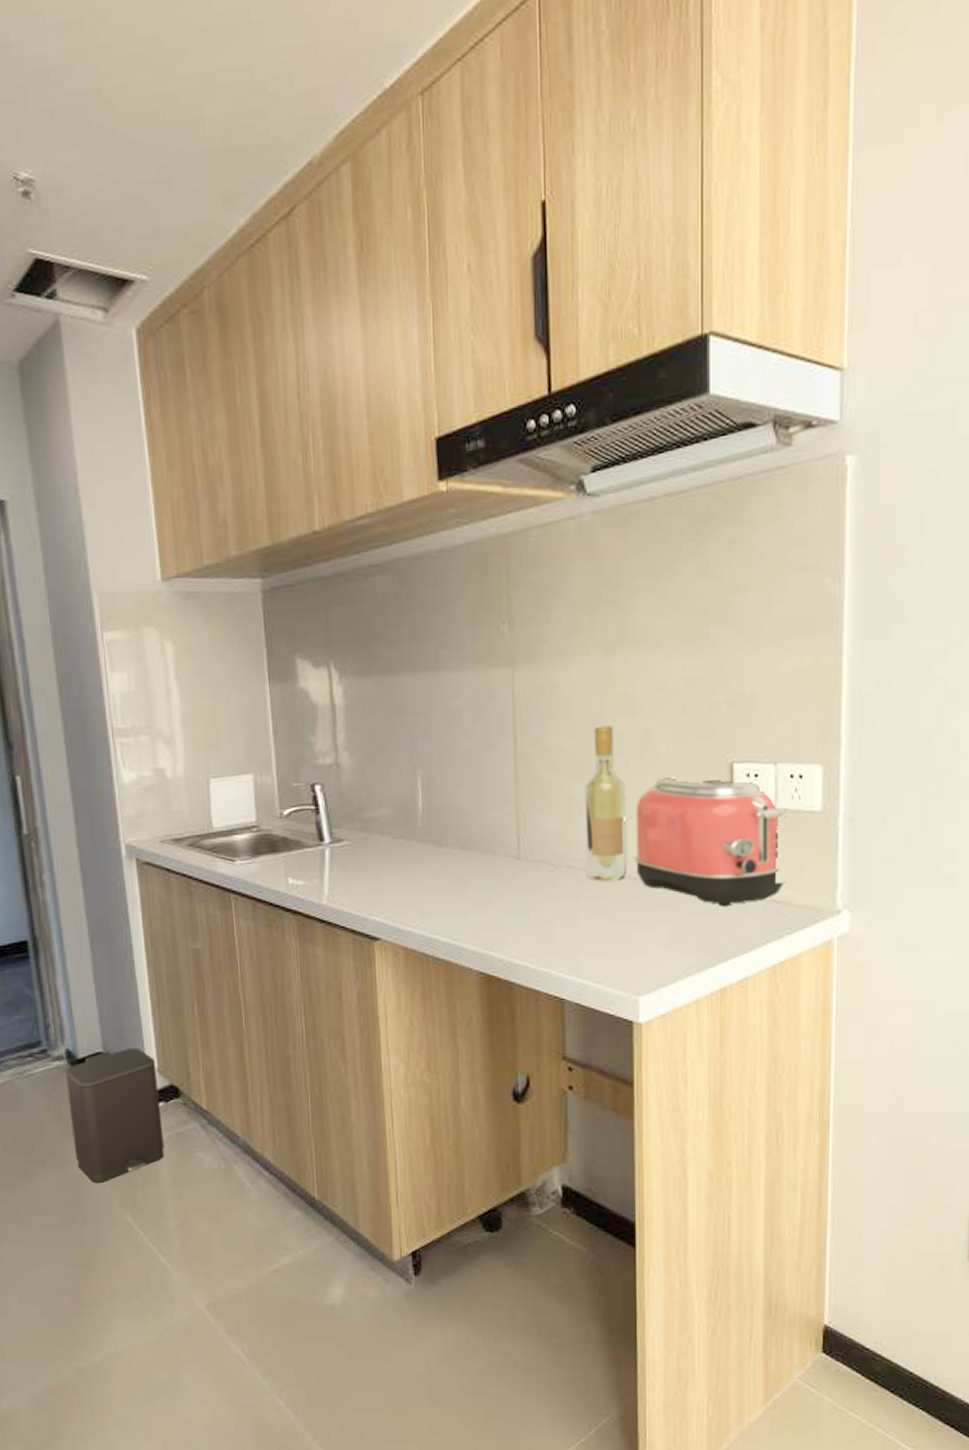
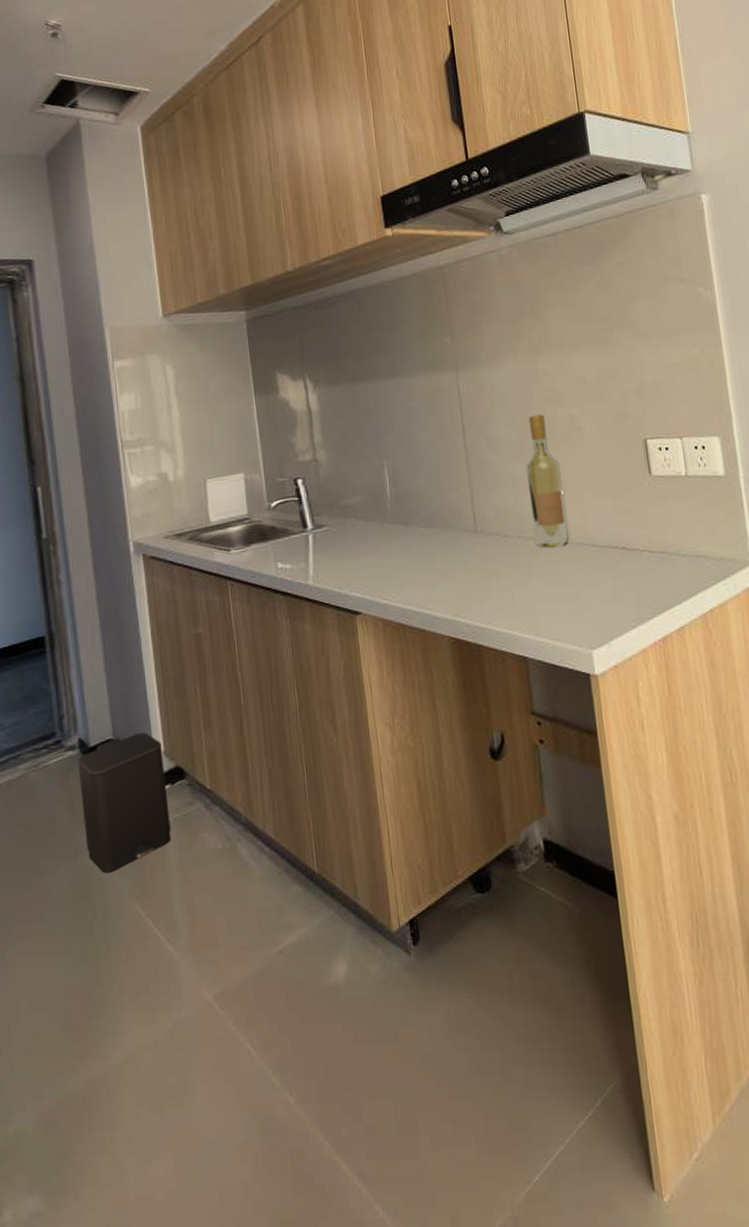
toaster: present [634,777,786,906] -> none [570,452,704,563]

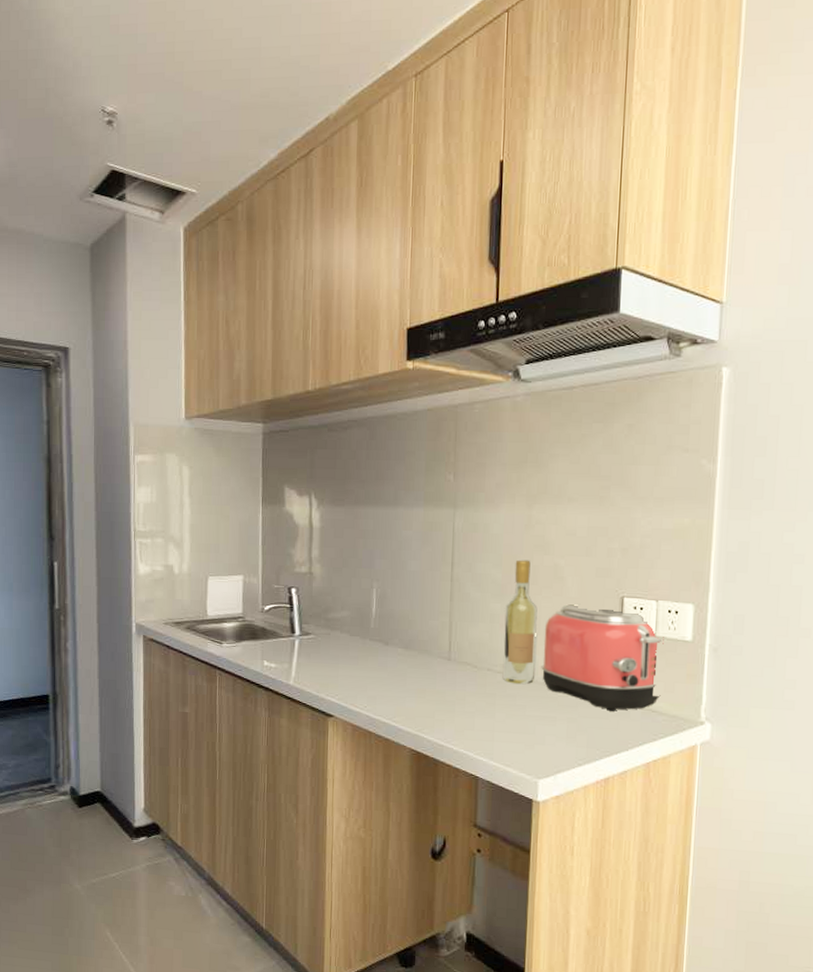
pedal bin: present [77,732,171,874] -> none [67,789,143,902]
toaster: none [570,452,704,563] -> present [541,604,664,711]

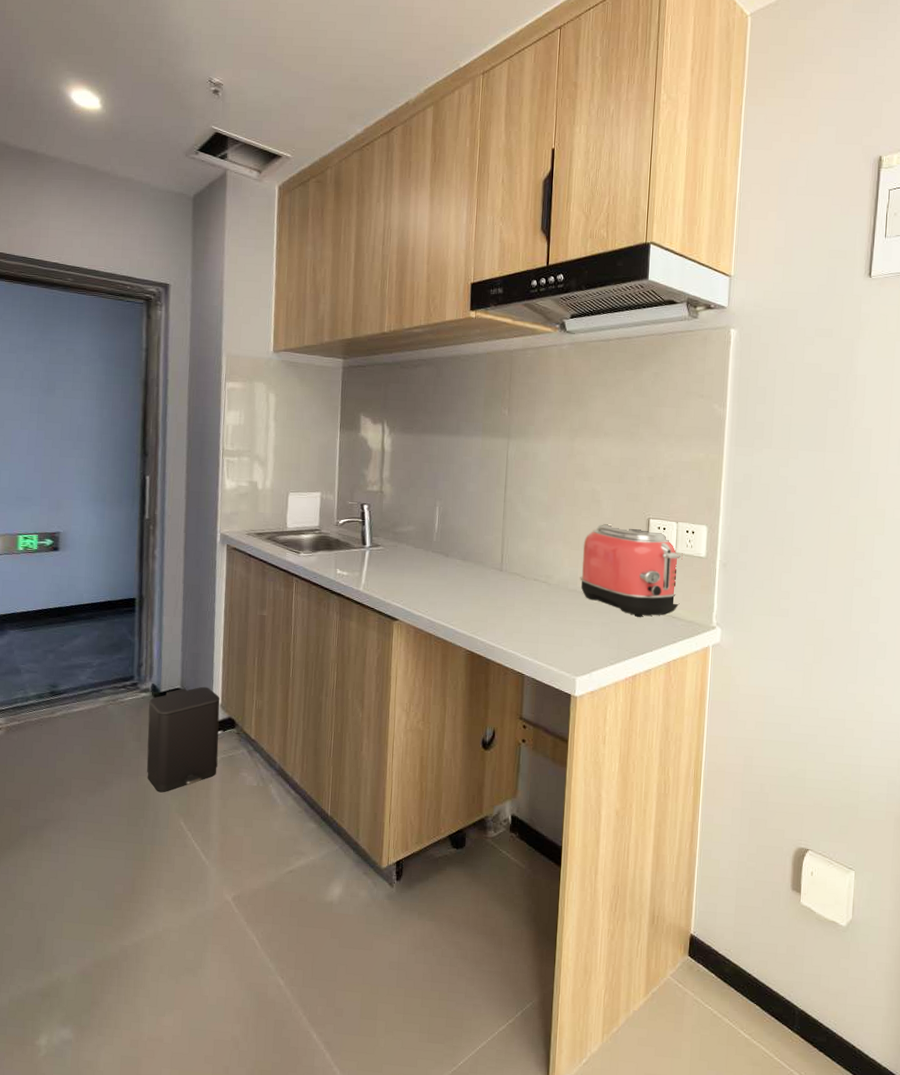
pedal bin: none [67,789,143,902] -> present [146,686,221,793]
bottle: present [503,560,537,685] -> none [547,484,577,593]

